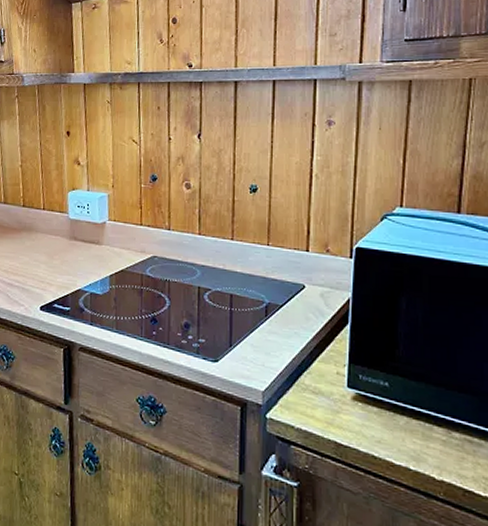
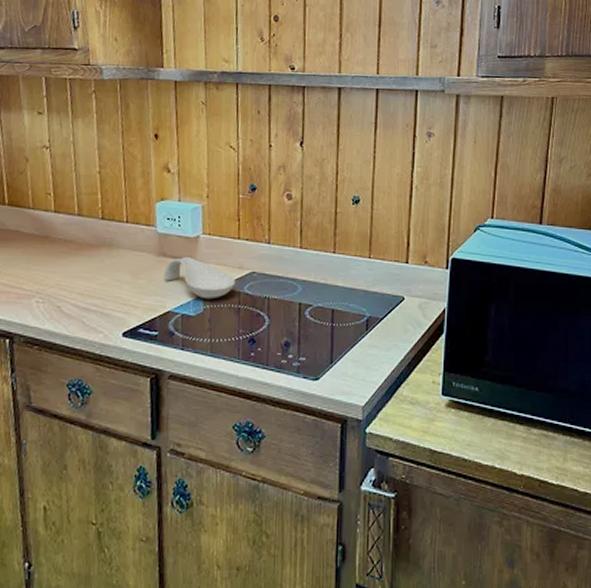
spoon rest: none [74,241,139,280] -> present [163,257,236,300]

